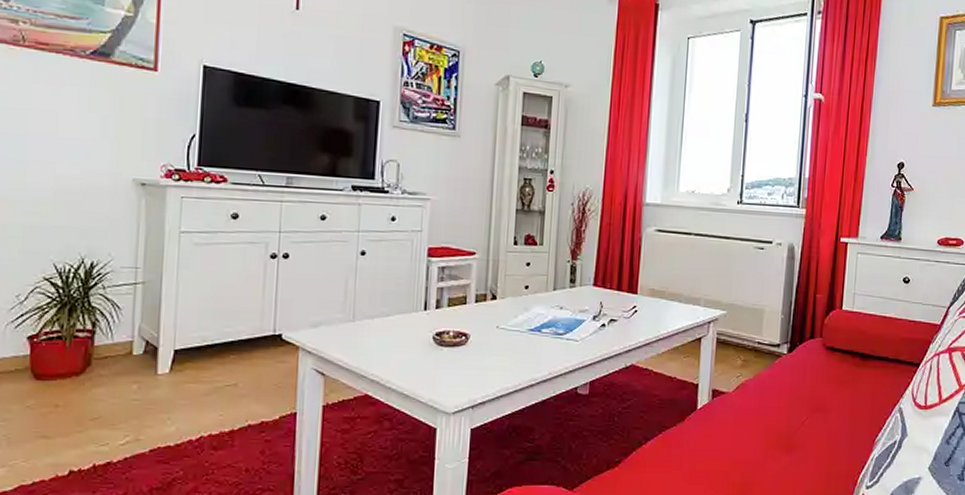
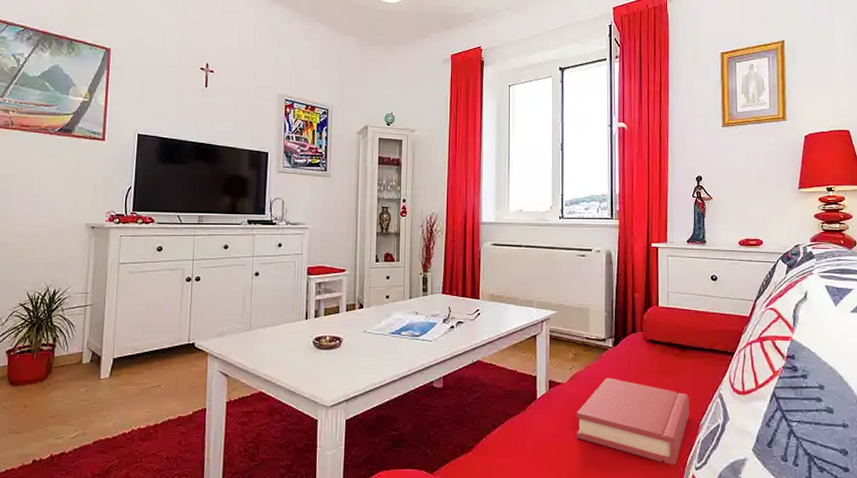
hardback book: none [738,387,866,484] -> present [576,377,689,466]

